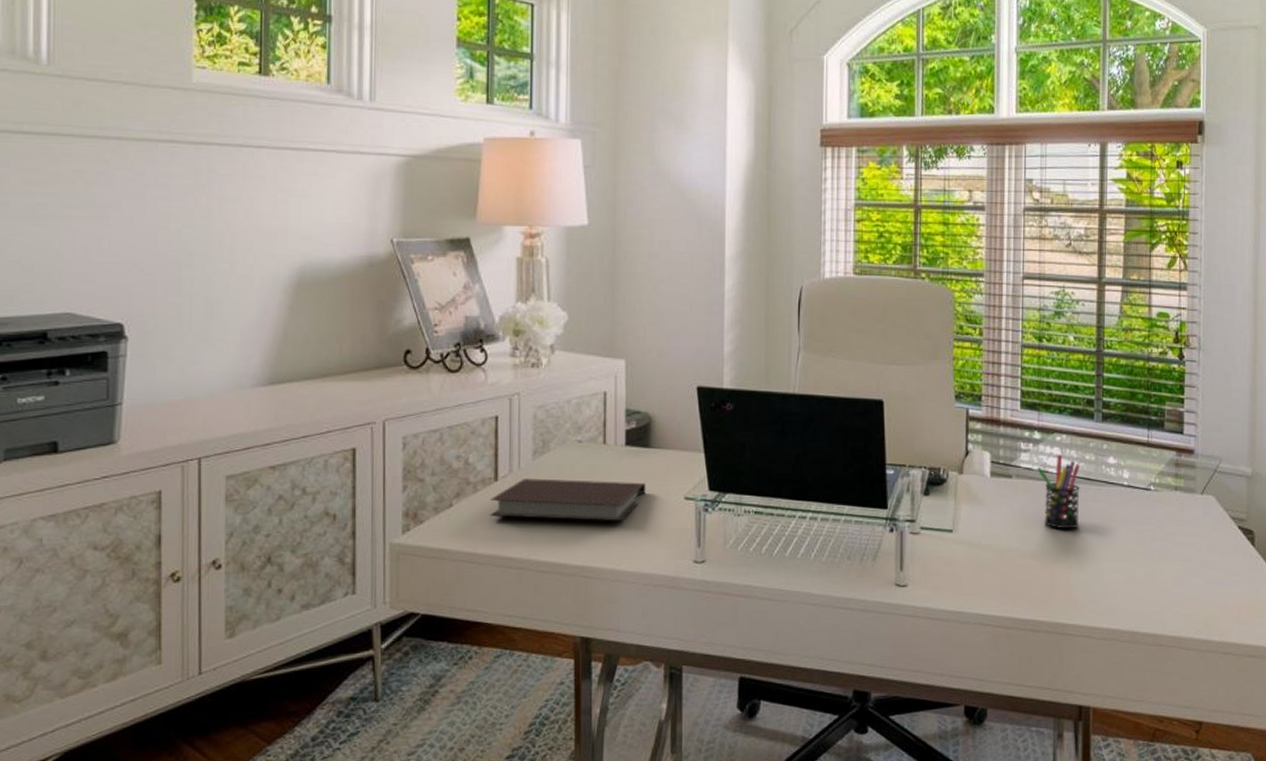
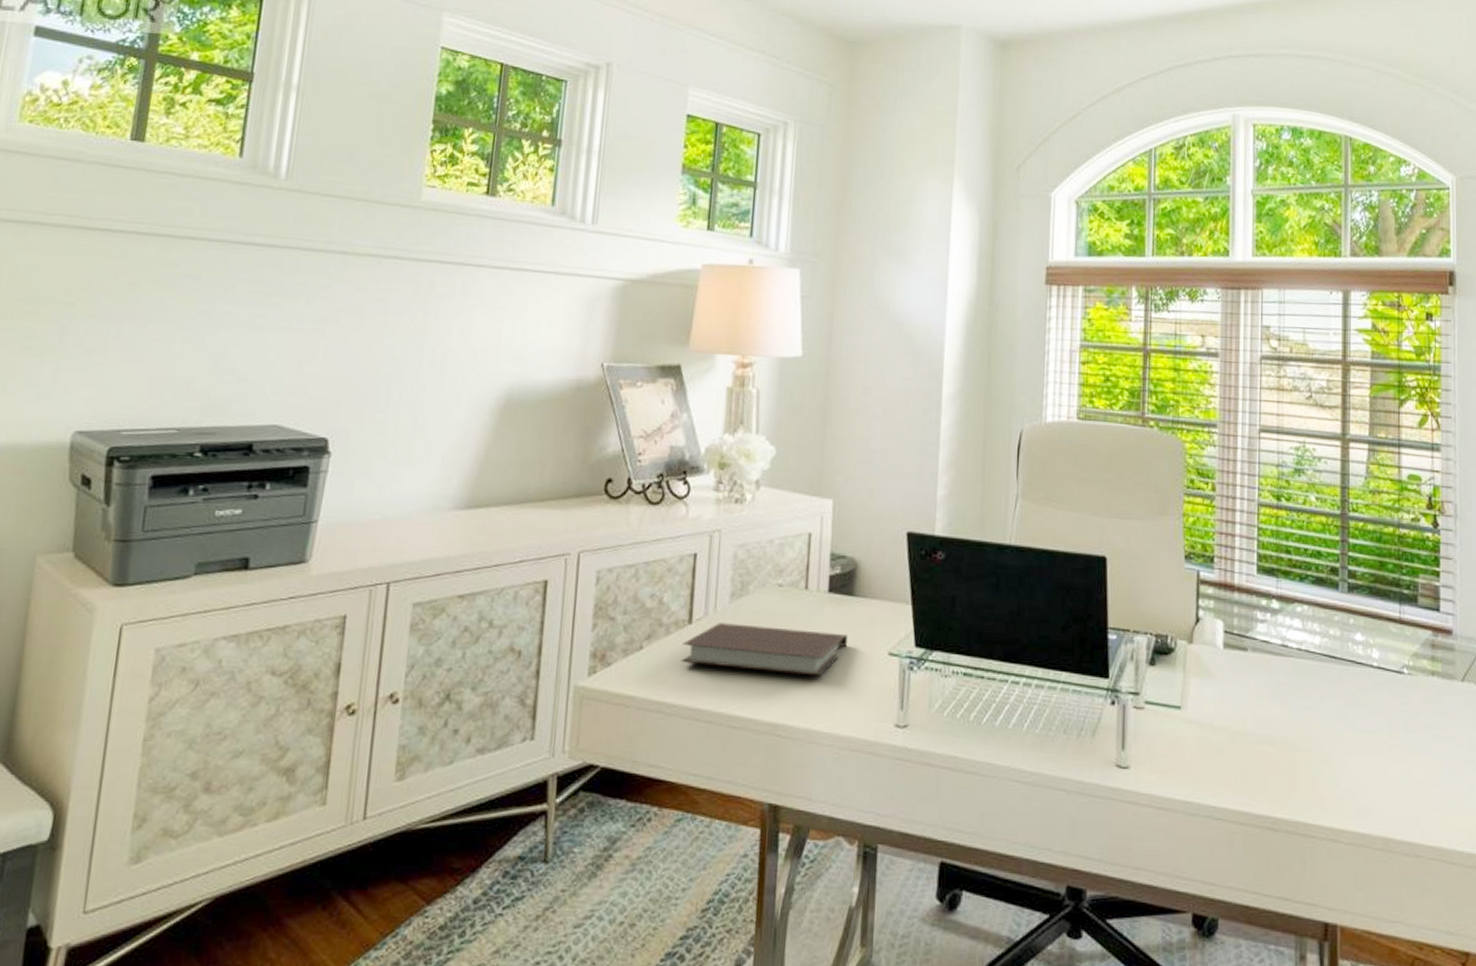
pen holder: present [1037,455,1081,529] -> none [1275,628,1324,714]

